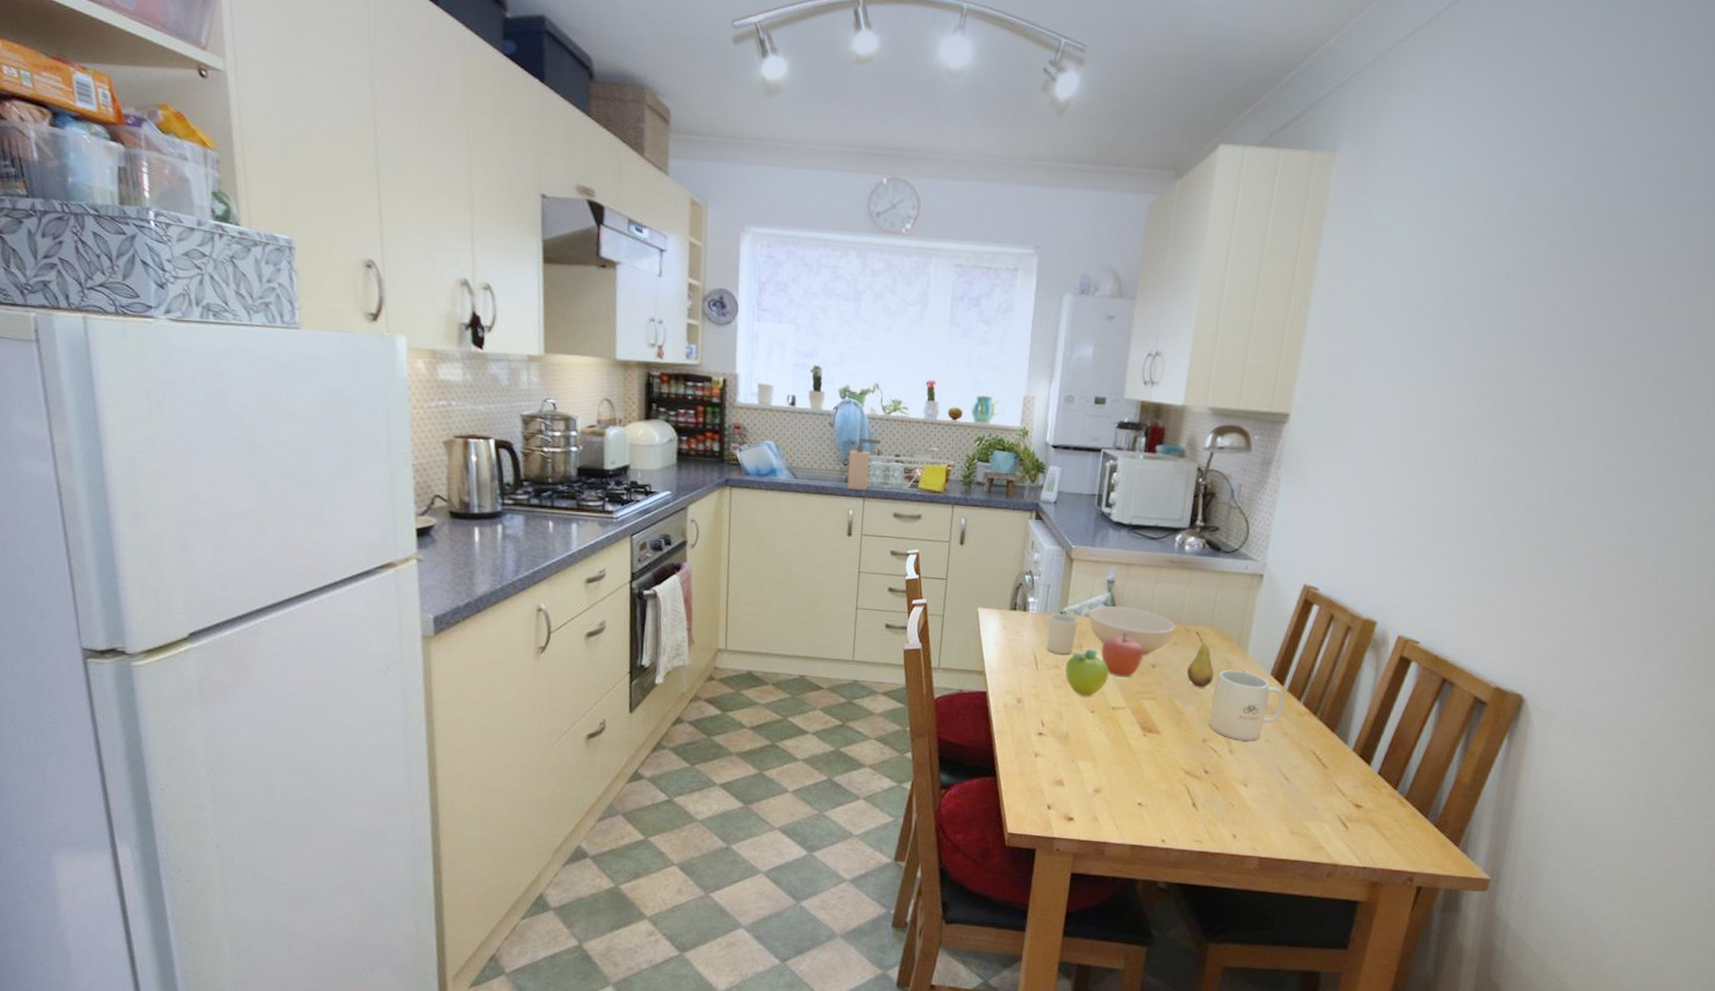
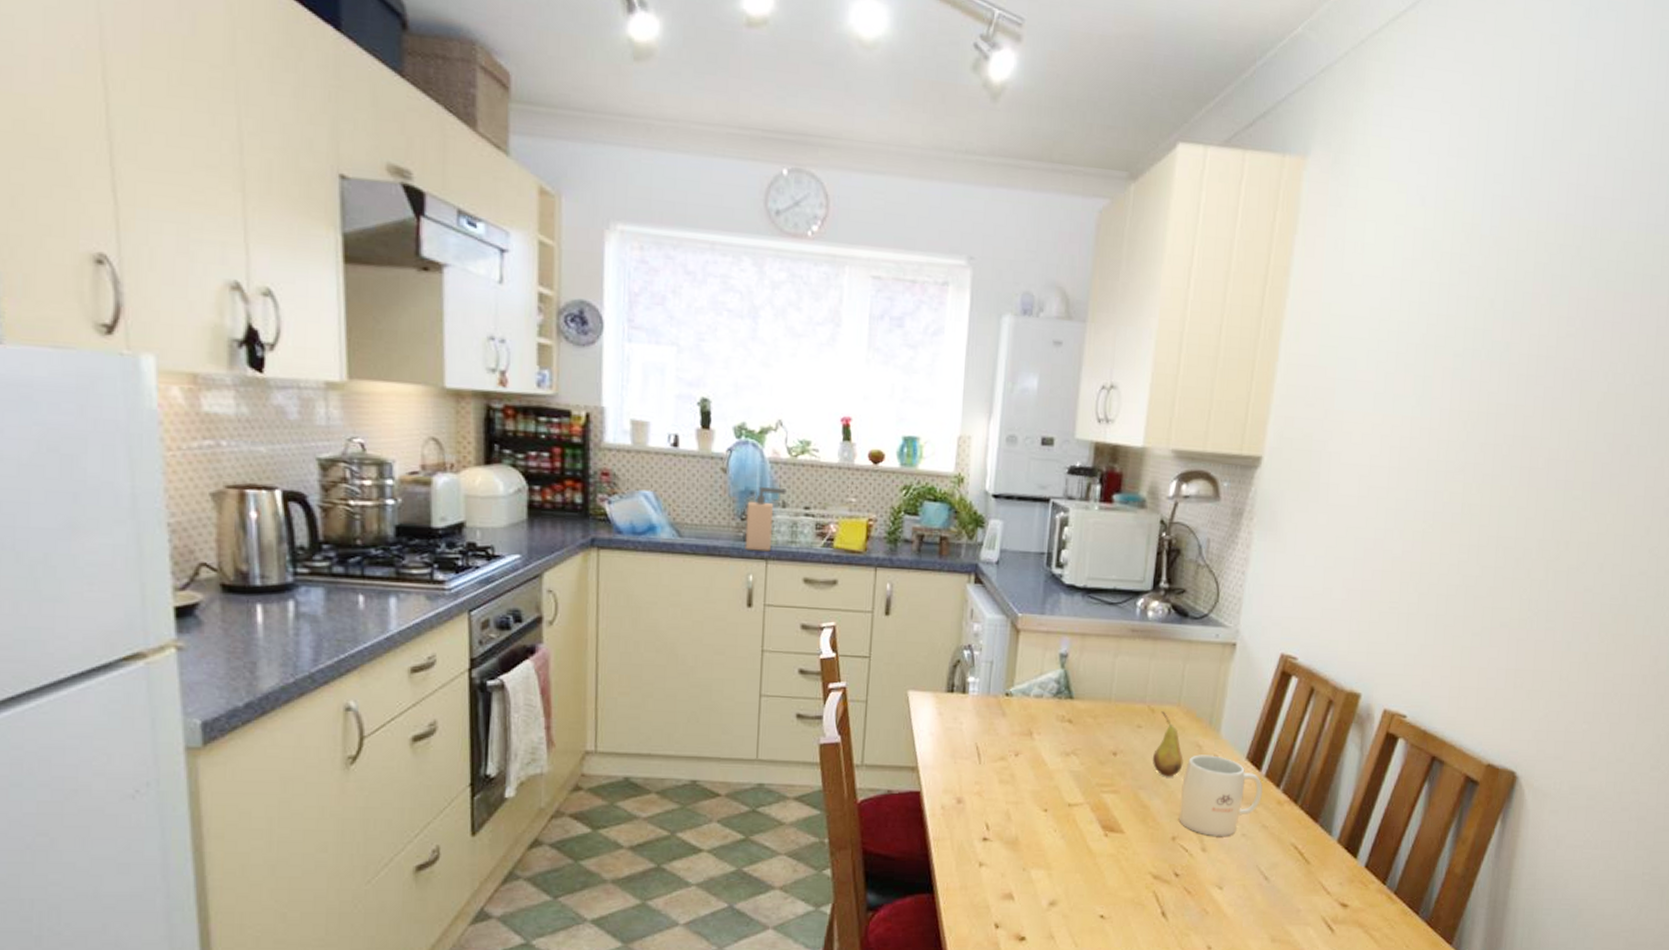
mug: present [1047,613,1078,655] -> none [990,694,1027,744]
fruit: present [1065,648,1109,696] -> none [1012,735,1064,792]
bowl: present [1088,606,1175,655] -> none [1038,684,1139,741]
fruit: present [1101,632,1144,677] -> none [1054,715,1103,767]

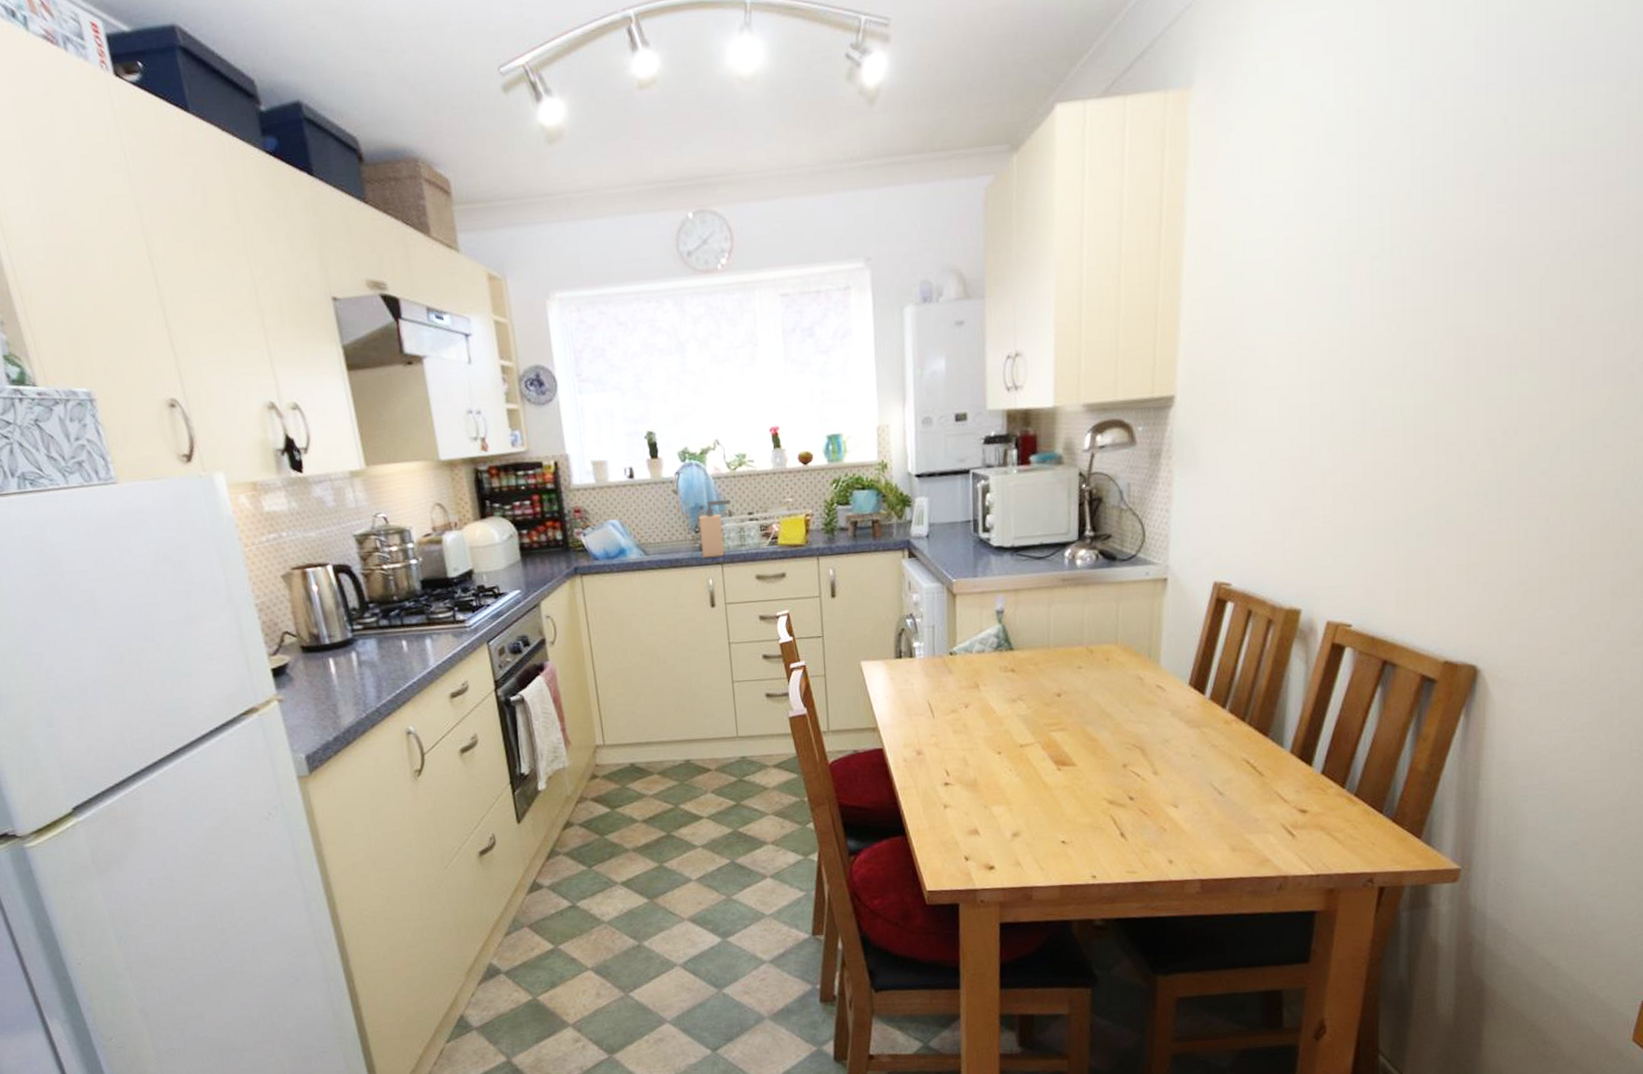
fruit: present [1152,711,1183,776] -> none [1095,650,1126,710]
mug: present [1178,754,1263,836] -> none [1127,685,1208,760]

